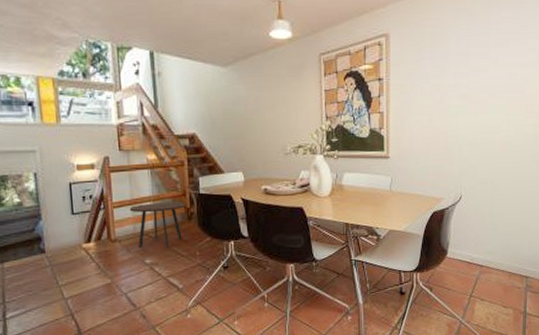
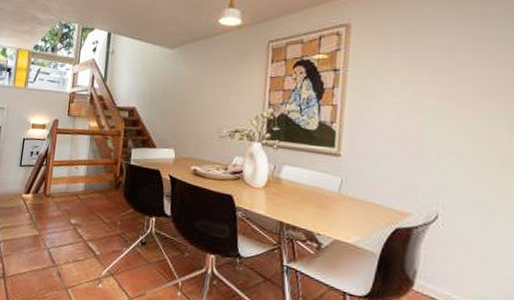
side table: present [129,202,186,248] -> none [66,166,116,212]

